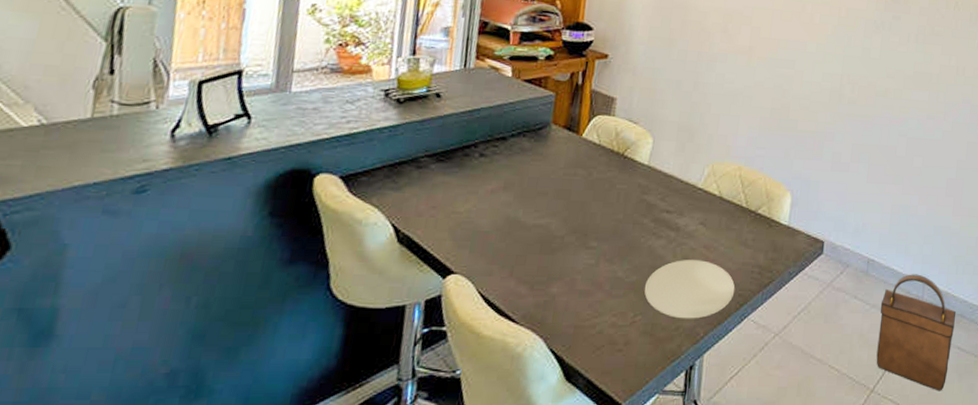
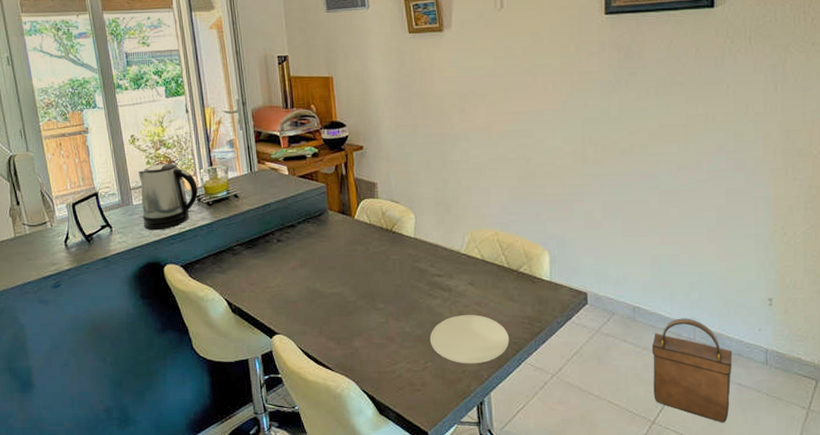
kettle: none [298,43,389,128] -> present [138,163,198,231]

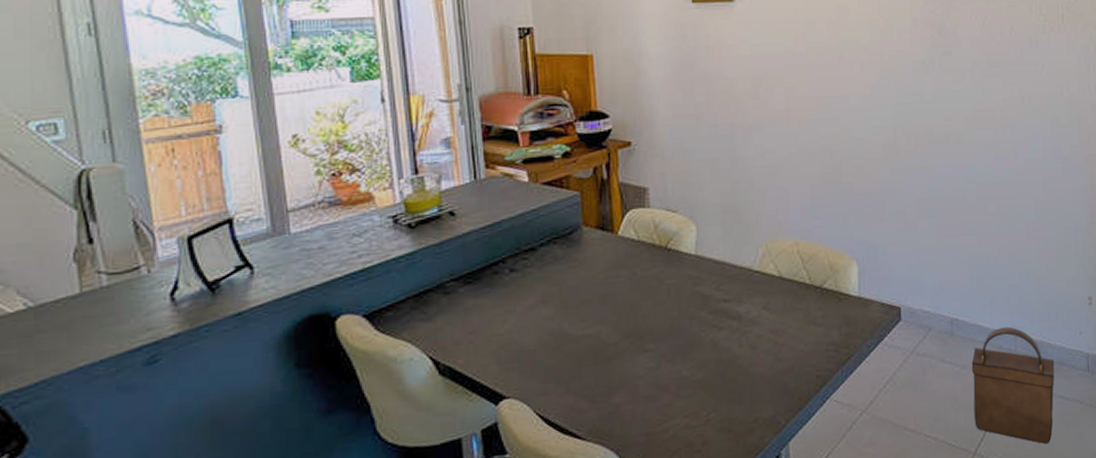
kettle: present [138,163,198,231] -> none [302,171,394,269]
plate: present [429,315,510,365] -> none [713,346,812,411]

